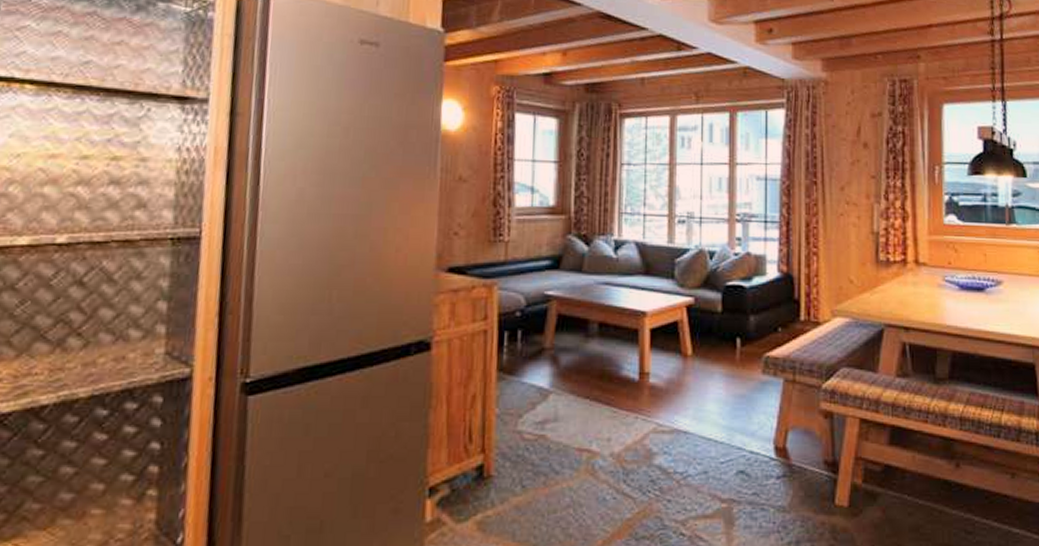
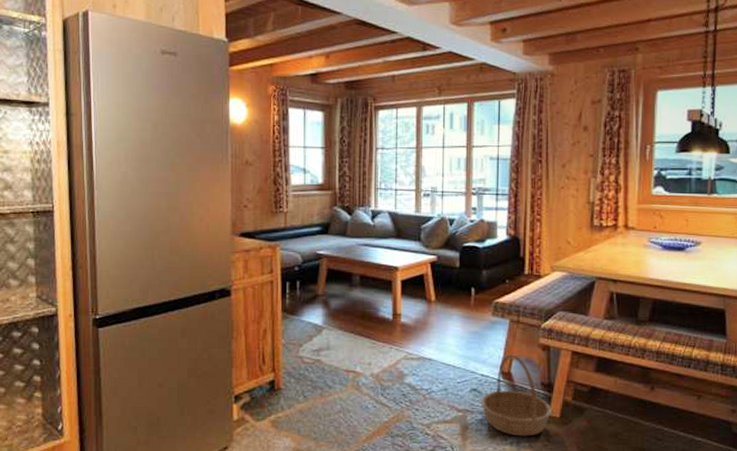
basket: none [750,424,838,534] -> present [481,354,552,437]

